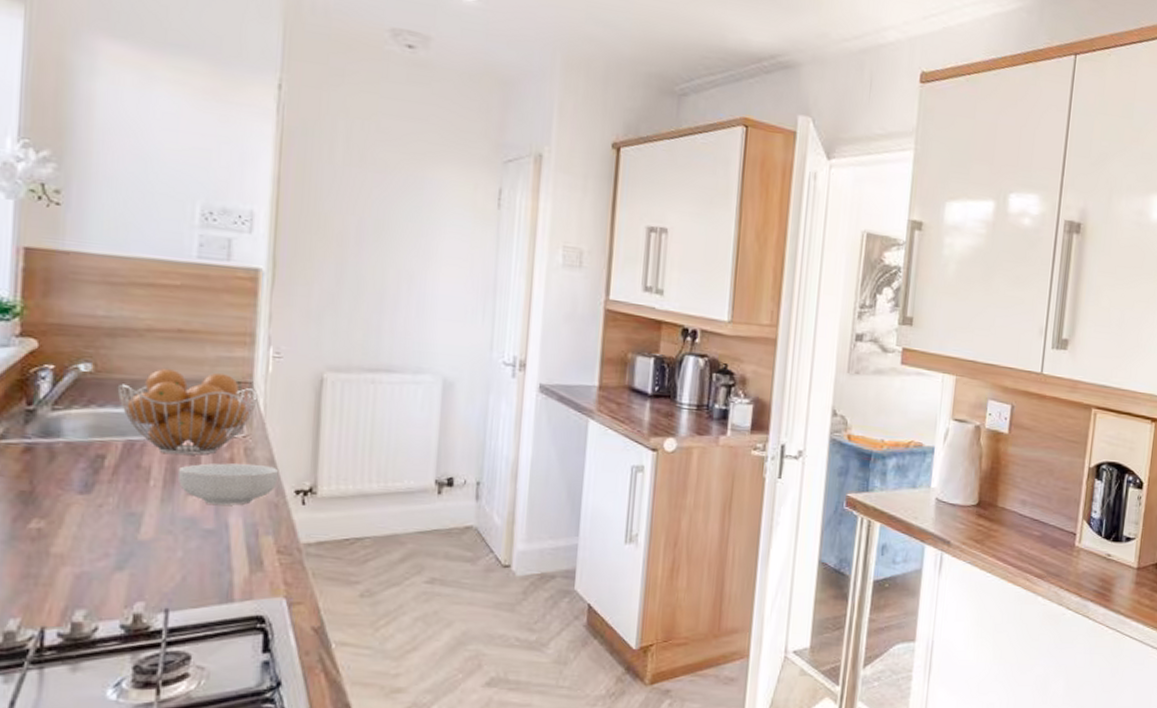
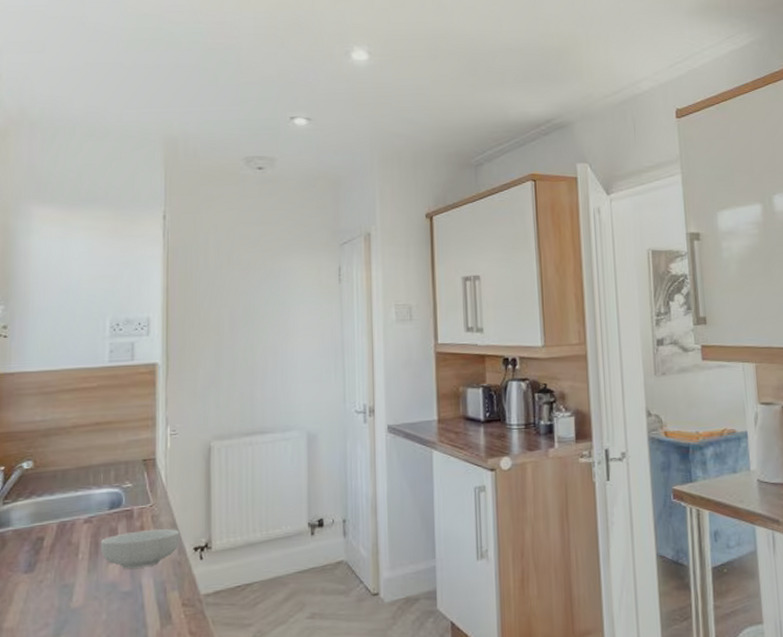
fruit basket: present [117,369,258,455] -> none [52,455,160,530]

